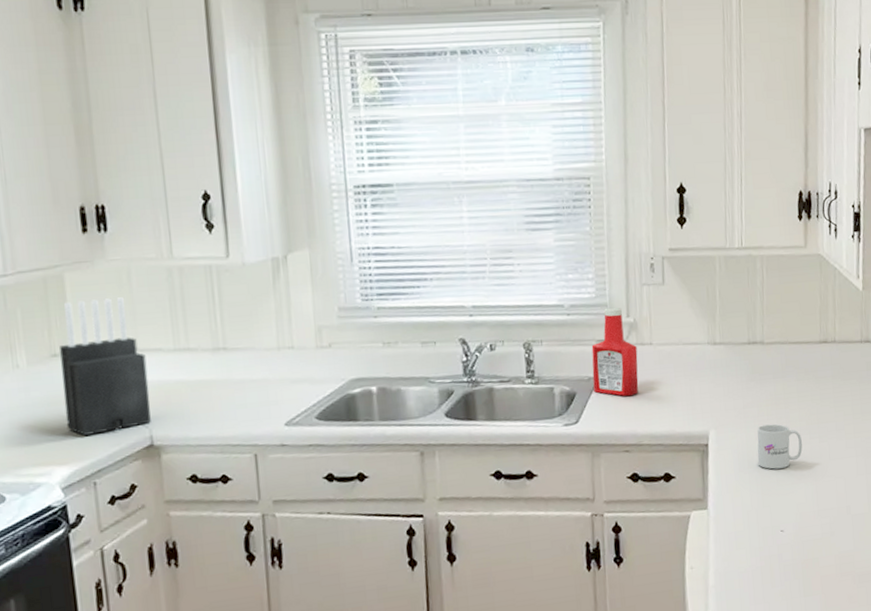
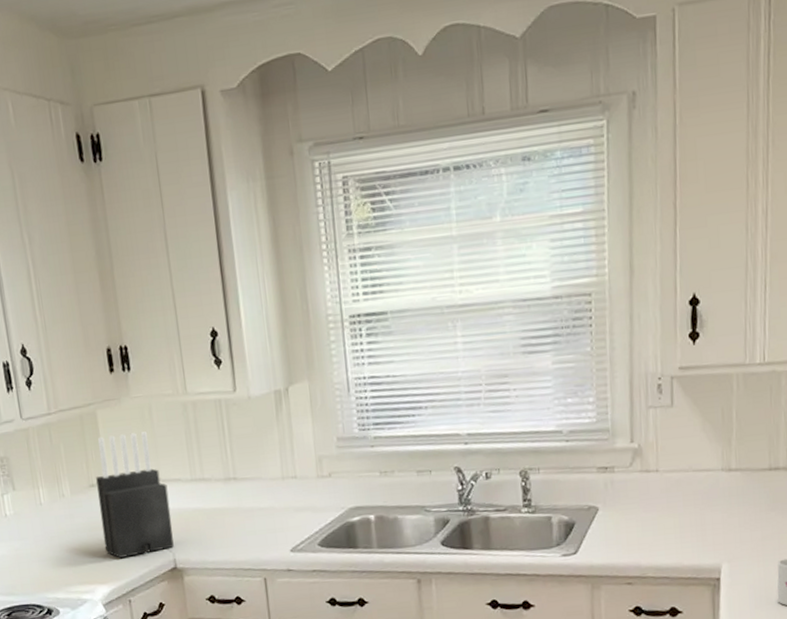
ketchup bottle: present [591,307,639,396] -> none [592,432,643,526]

